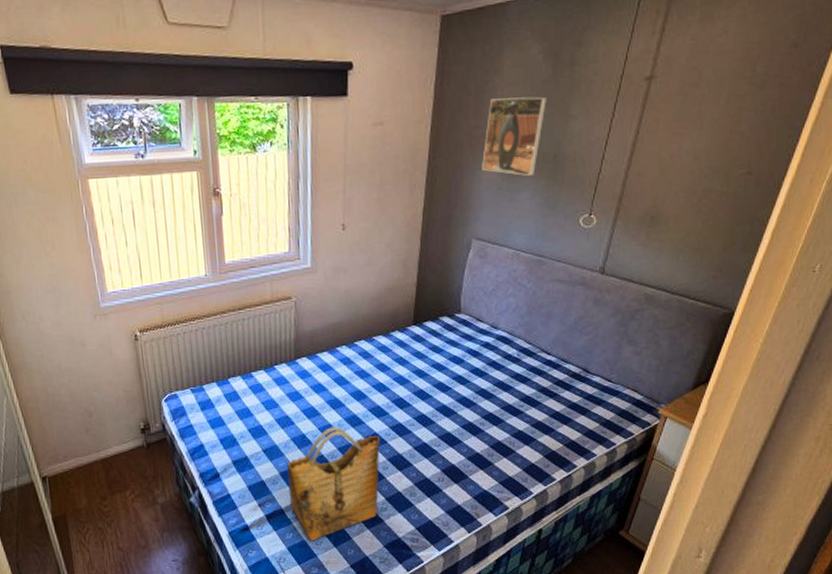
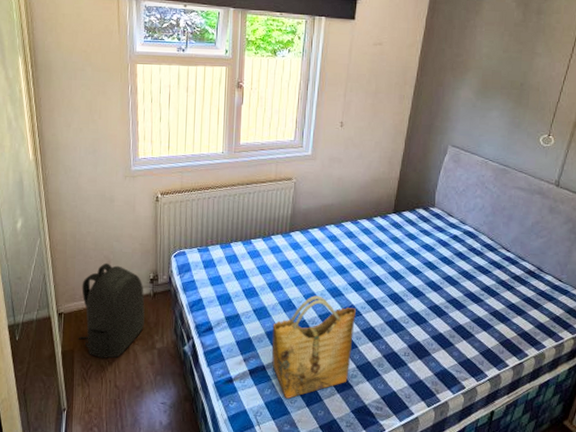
backpack: none [63,416,142,521] -> present [78,262,145,358]
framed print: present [482,96,547,177] -> none [461,34,517,99]

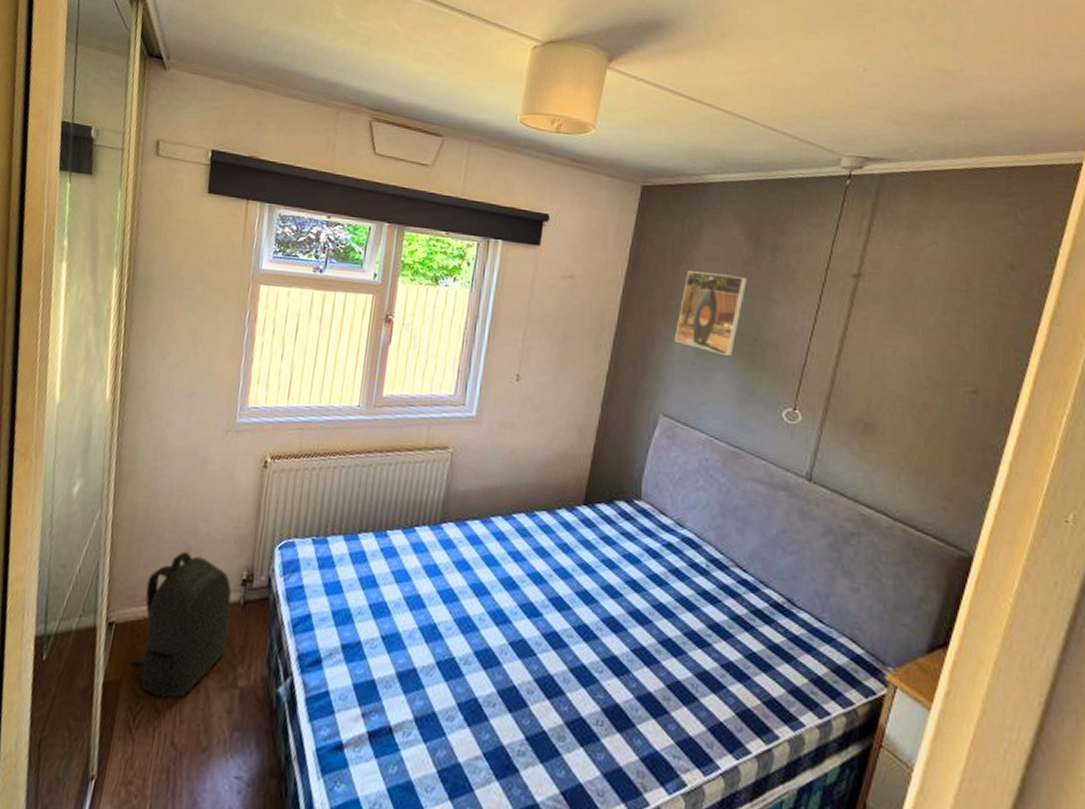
grocery bag: present [271,295,356,399] -> none [402,620,528,784]
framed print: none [461,34,517,99] -> present [675,271,747,357]

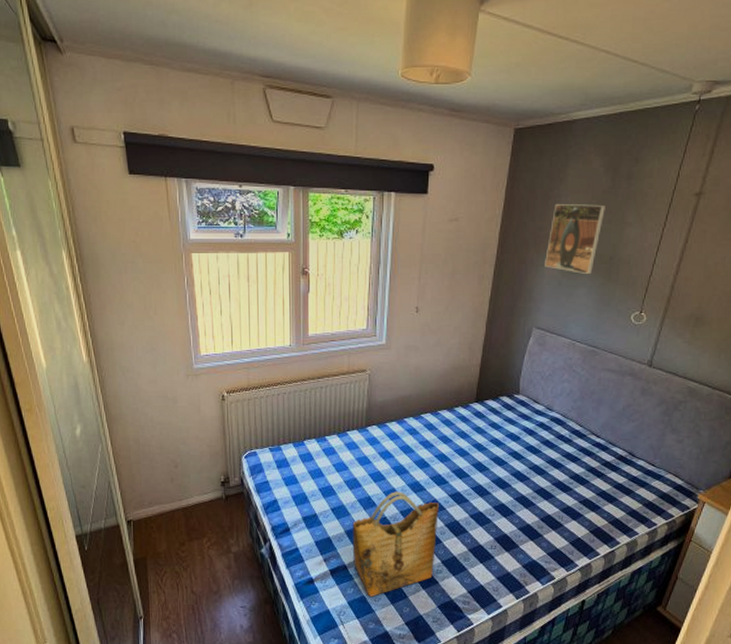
backpack: present [129,551,232,698] -> none [149,467,218,564]
grocery bag: none [402,620,528,784] -> present [352,491,439,597]

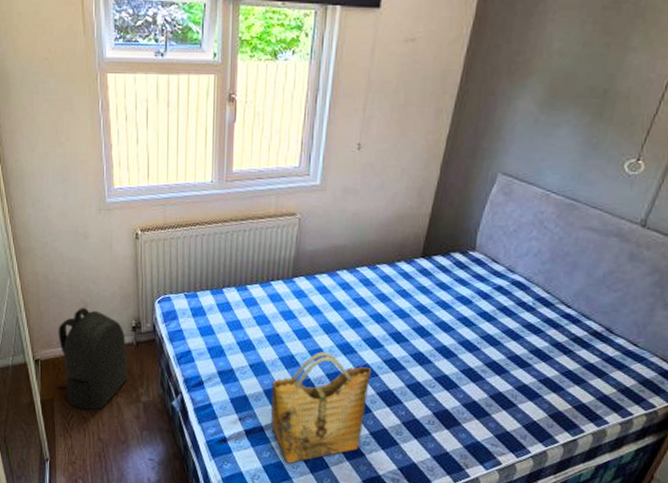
backpack: none [149,467,218,564] -> present [57,307,127,410]
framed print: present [545,204,605,275] -> none [519,22,604,112]

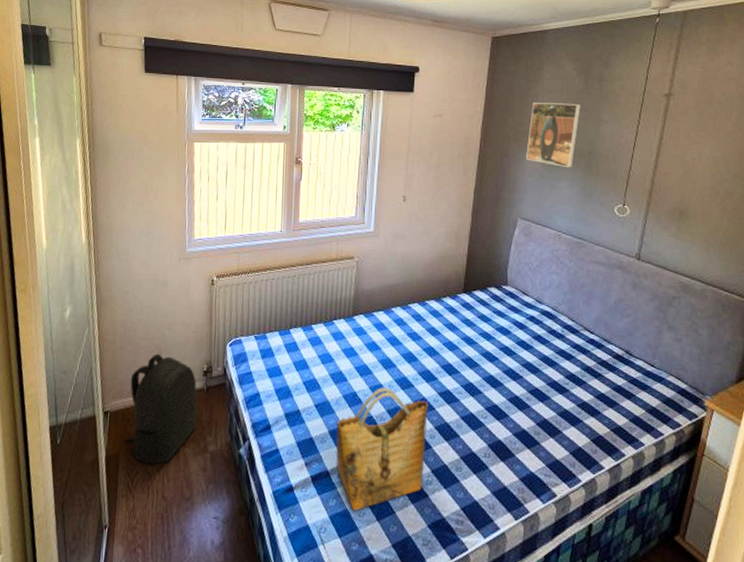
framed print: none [519,22,604,112] -> present [526,103,581,168]

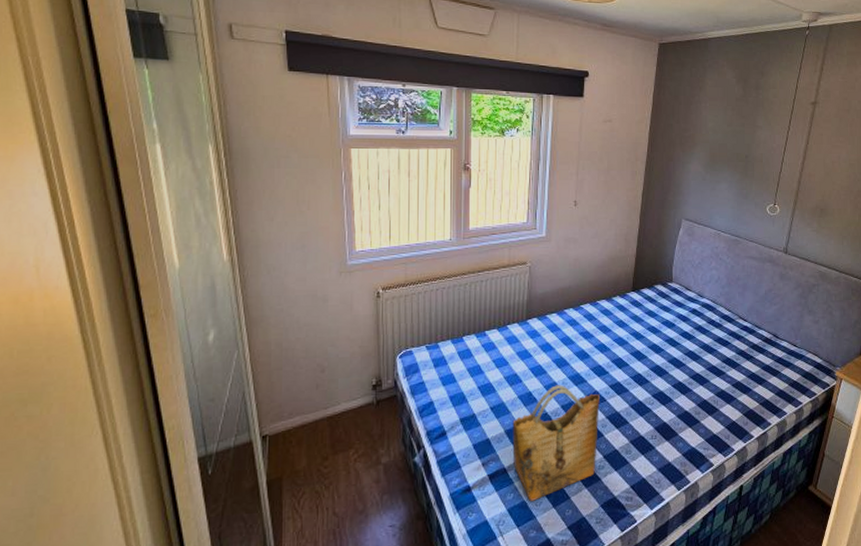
backpack: present [124,353,198,464] -> none [286,371,367,483]
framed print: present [526,103,581,168] -> none [690,109,739,171]

